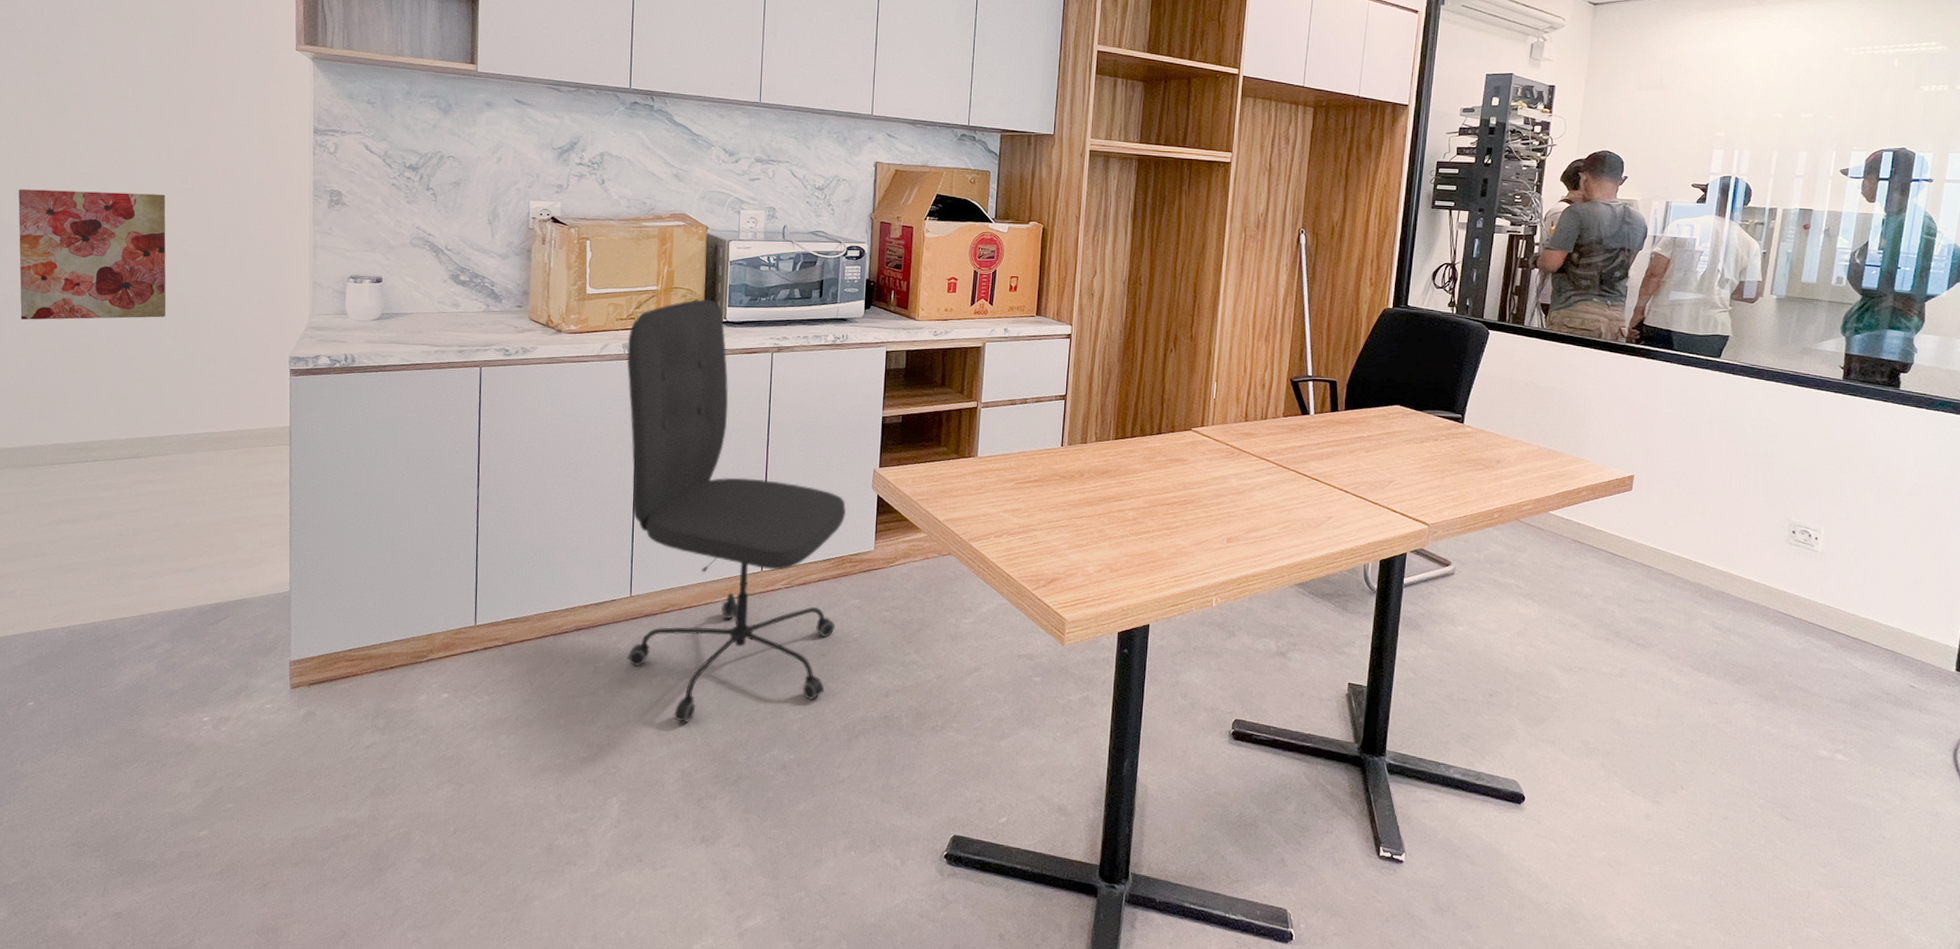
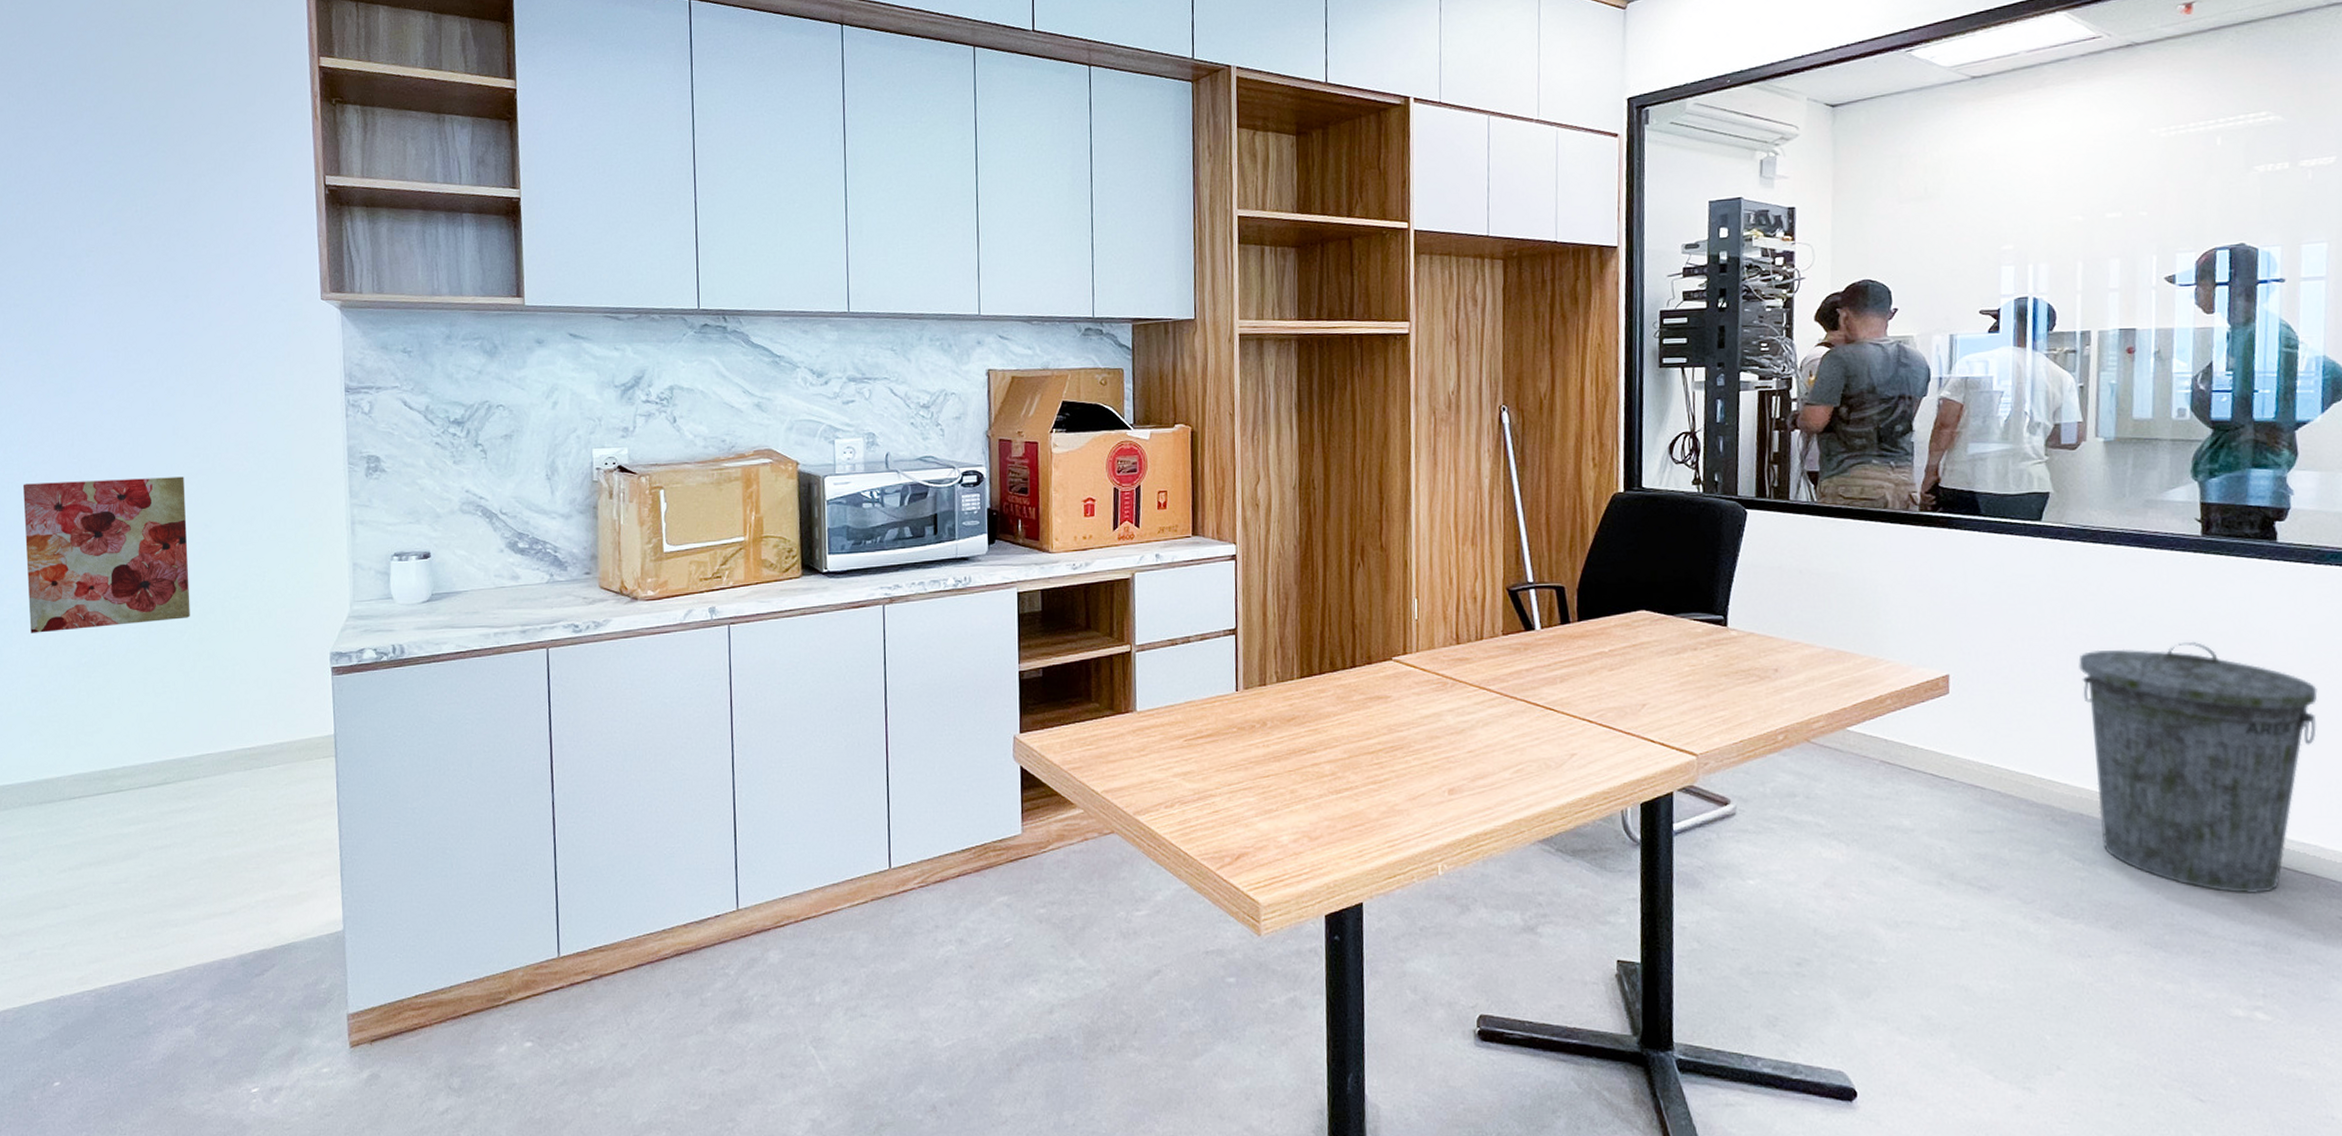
office chair: present [627,300,847,722] -> none [714,548,986,1060]
trash can: none [1735,463,1915,664] -> present [2078,641,2318,895]

